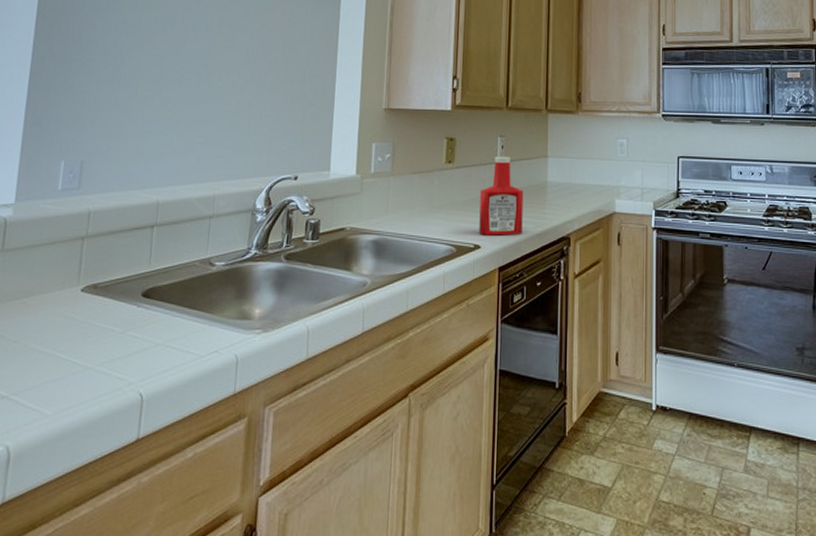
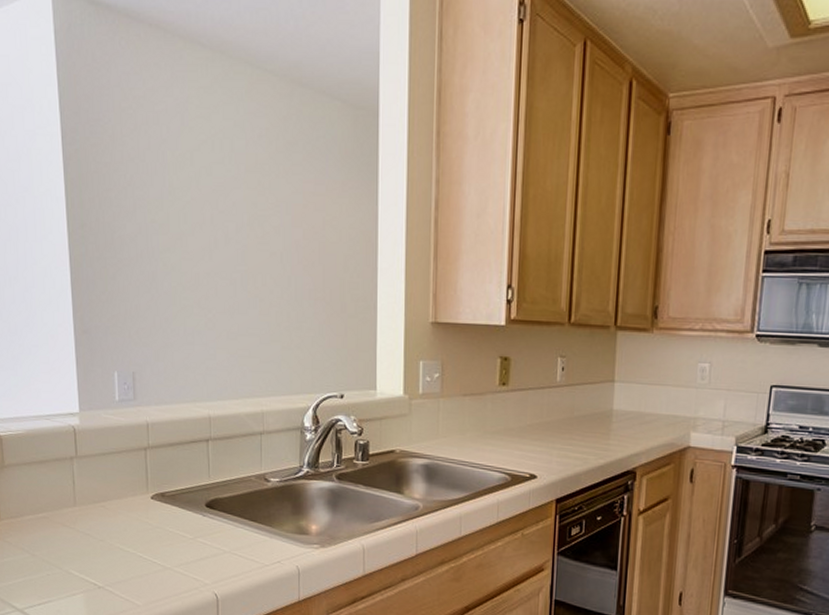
ketchup bottle: present [479,156,524,236] -> none [535,379,586,466]

